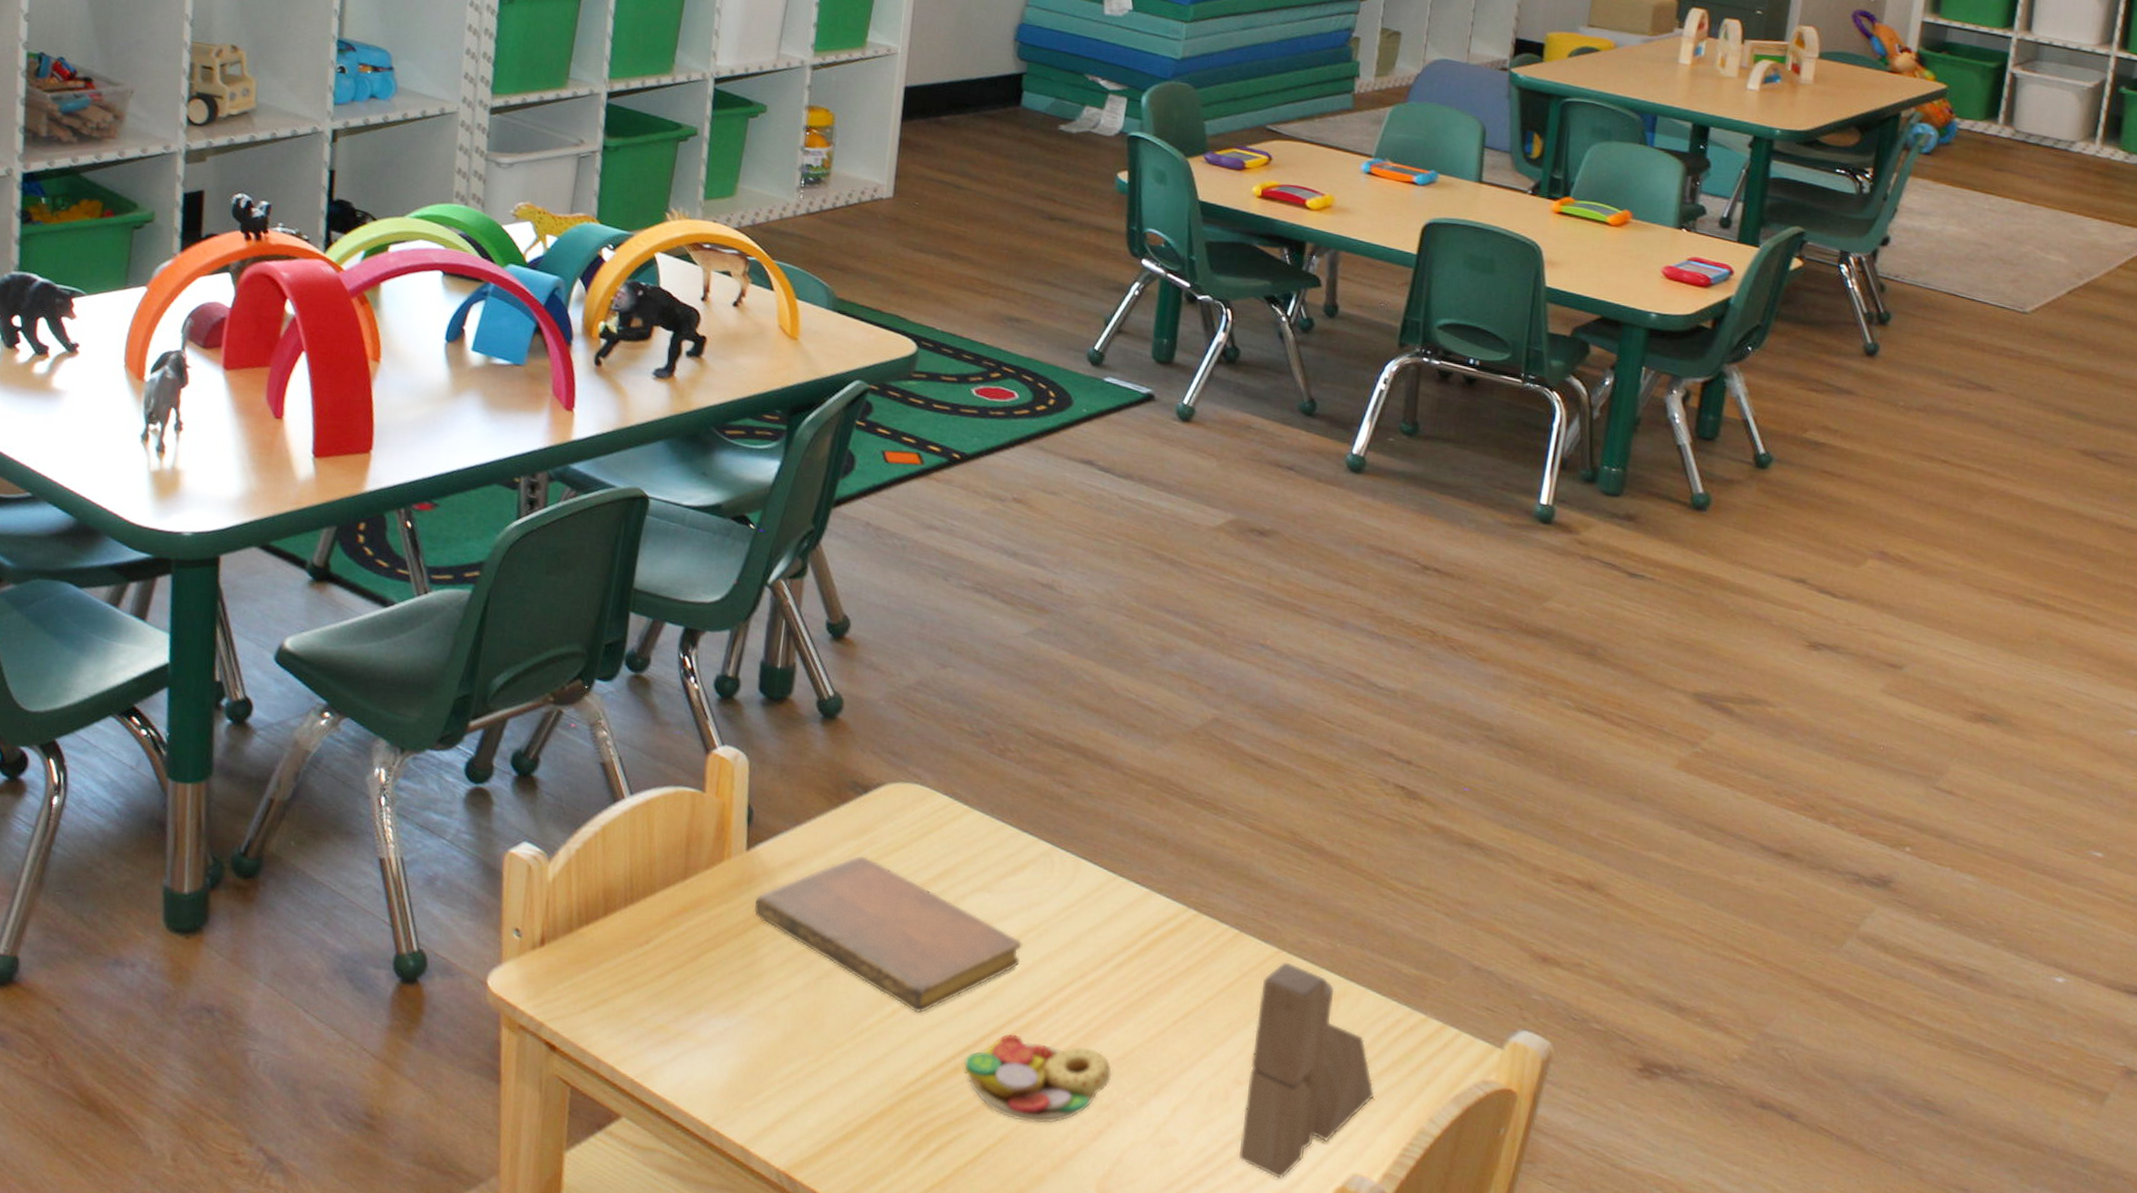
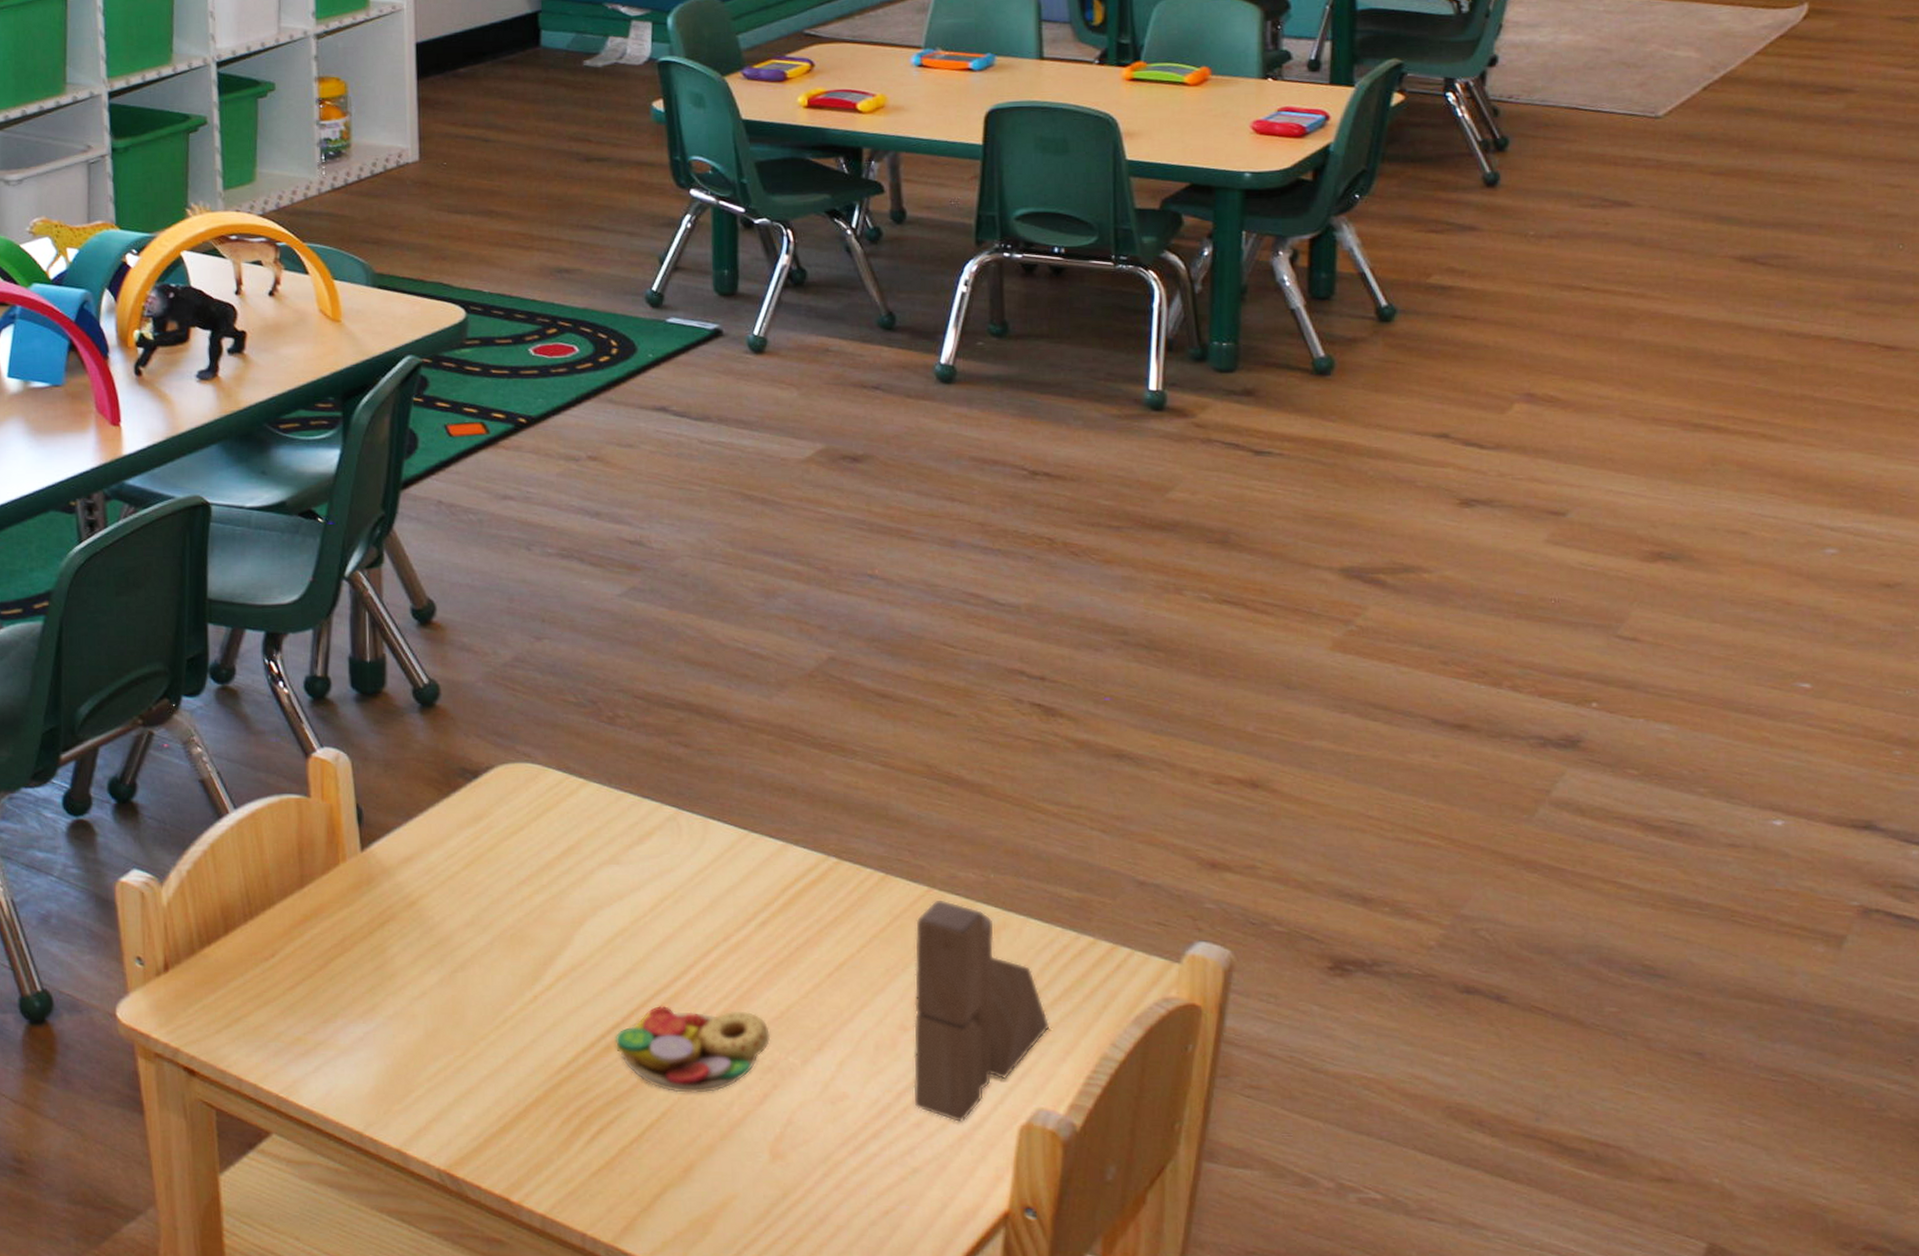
notebook: present [753,856,1022,1014] -> none [376,843,659,996]

